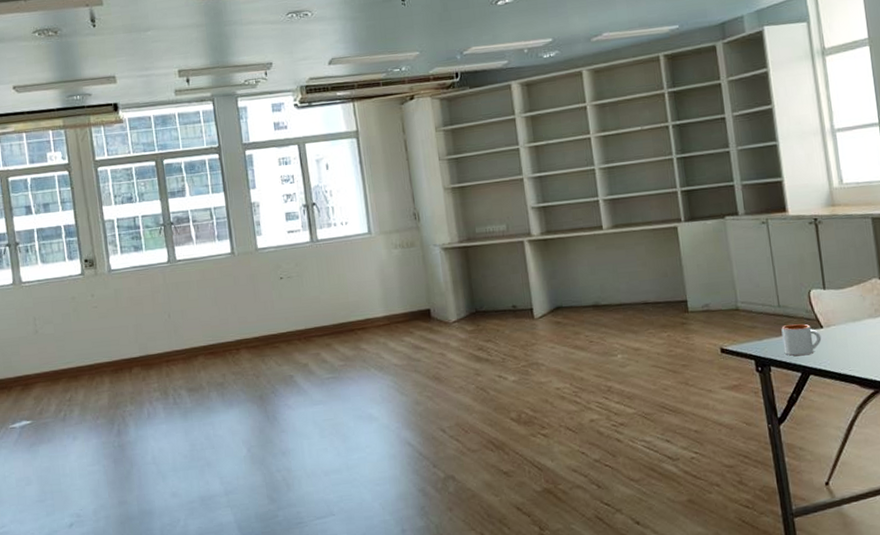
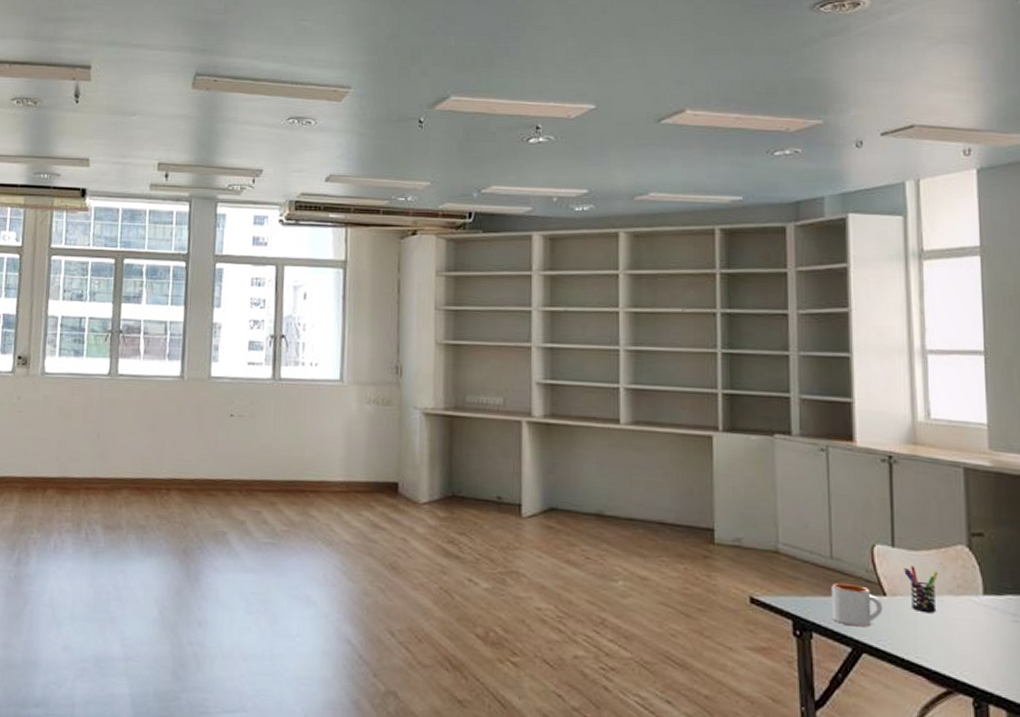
pen holder: none [834,301,862,335] -> present [904,566,938,613]

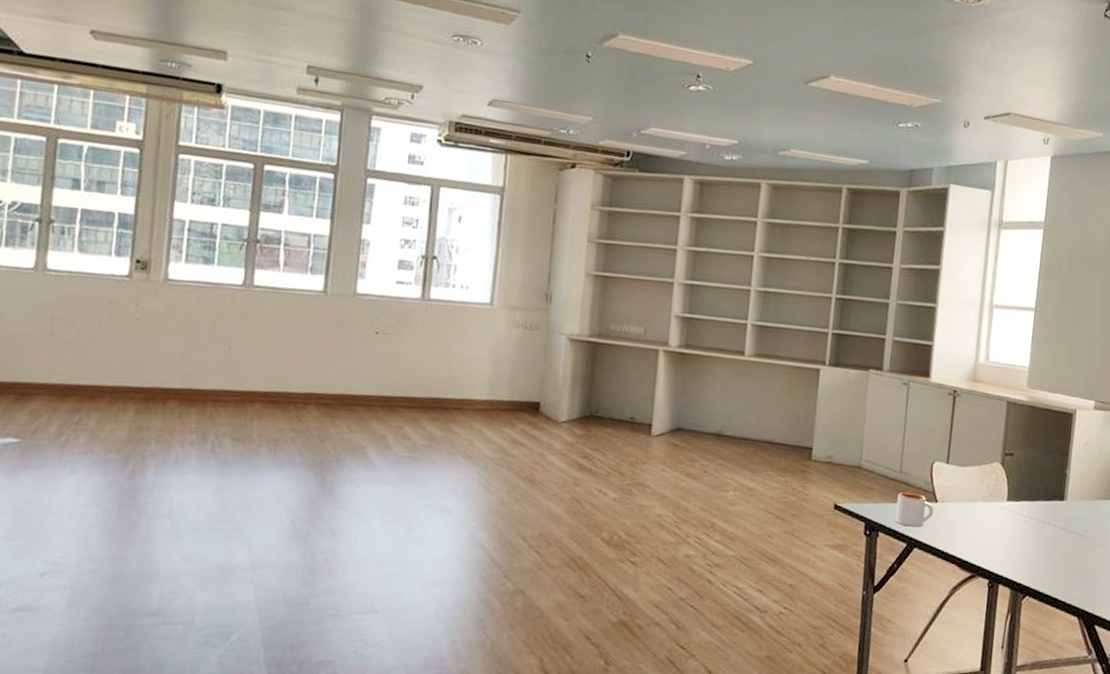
pen holder: present [904,566,938,613] -> none [953,478,977,515]

